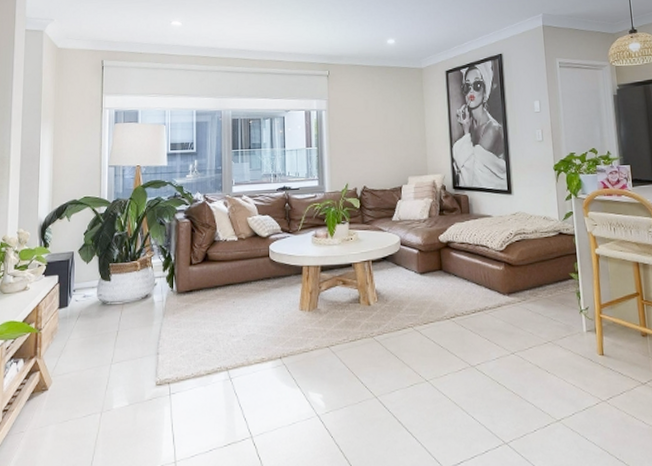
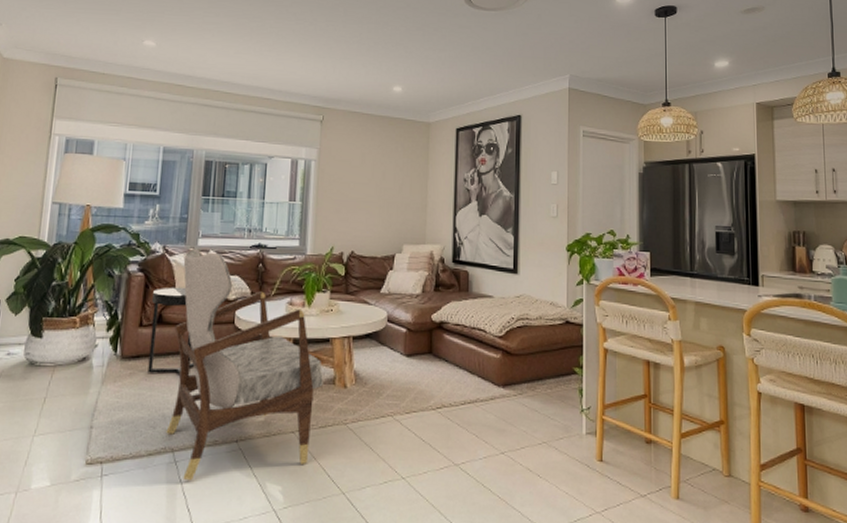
side table: none [199,229,239,305] -> present [147,287,195,375]
armchair: none [219,195,350,393] -> present [166,248,323,480]

